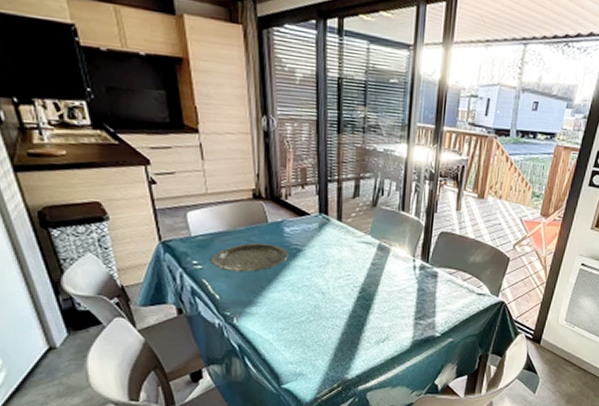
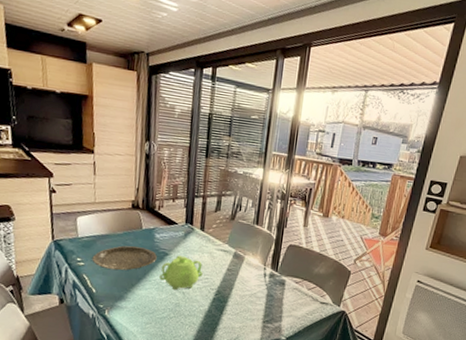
teapot: none [294,251,343,290] -> present [159,255,203,290]

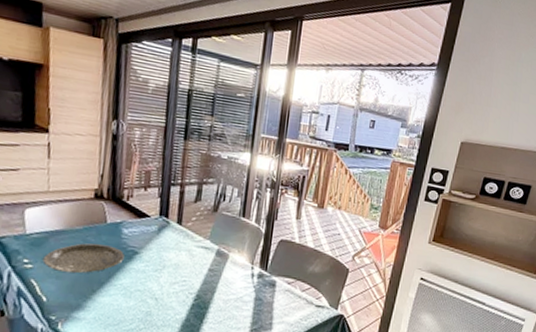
teapot: present [159,255,203,290] -> none [127,254,180,295]

